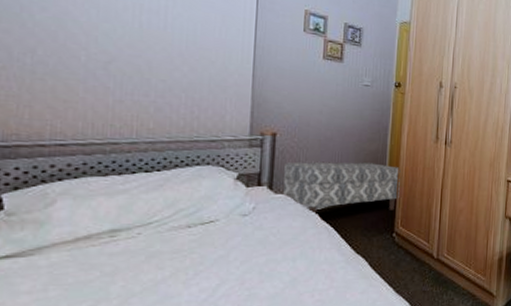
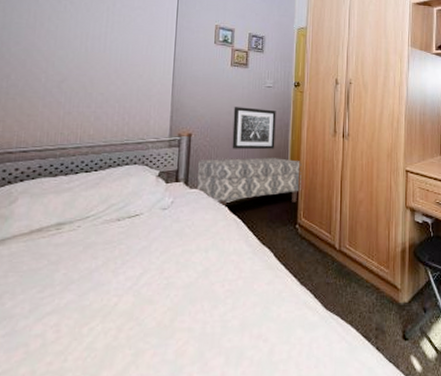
wall art: none [323,105,374,154] -> present [232,107,276,150]

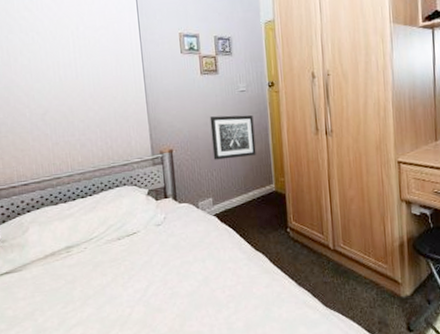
bench: present [197,157,302,208] -> none [182,163,288,218]

